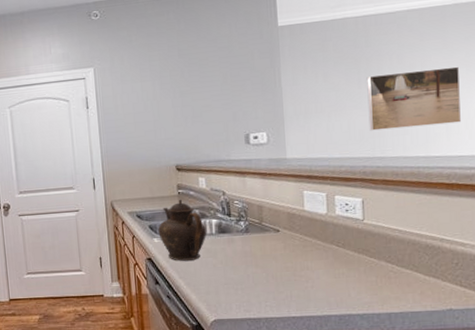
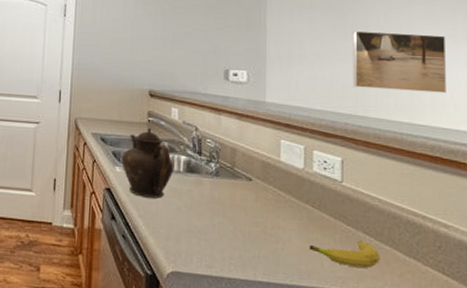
fruit: none [337,268,402,292] -> present [309,240,381,268]

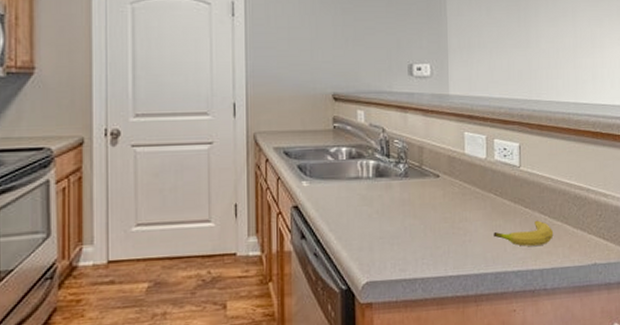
teapot: present [122,127,174,199] -> none [308,134,363,210]
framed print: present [353,31,446,94] -> none [525,15,604,72]

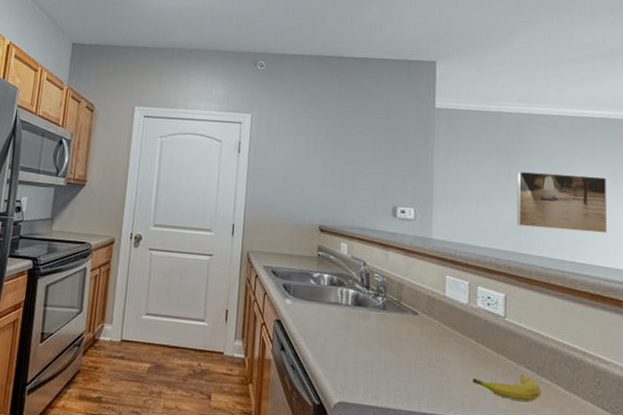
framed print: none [525,15,604,72] -> present [516,172,607,233]

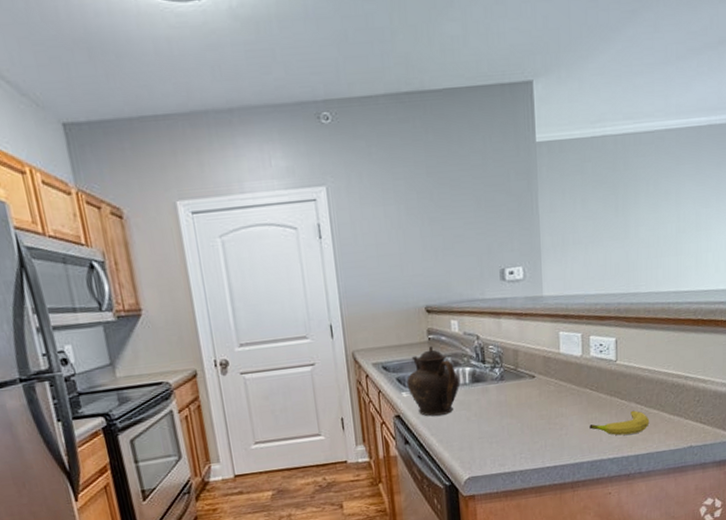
teapot: none [292,261,343,331] -> present [407,345,460,417]
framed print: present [516,172,607,233] -> none [624,194,709,265]

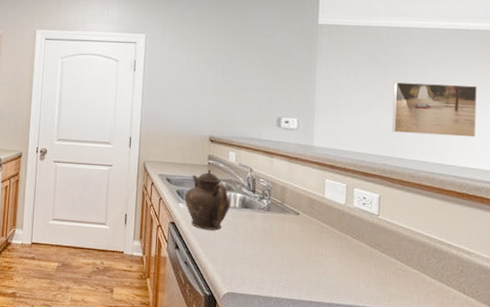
fruit: present [589,410,650,436] -> none [348,265,410,289]
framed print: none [624,194,709,265] -> present [392,82,477,138]

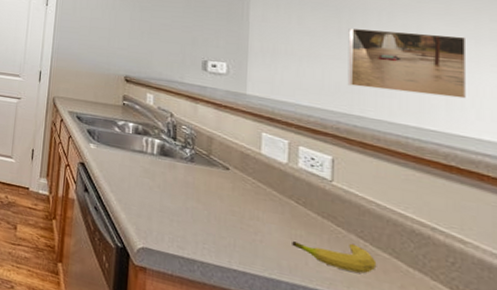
teapot: present [185,169,231,231] -> none [96,110,148,177]
fruit: none [348,265,410,289] -> present [292,241,377,274]

